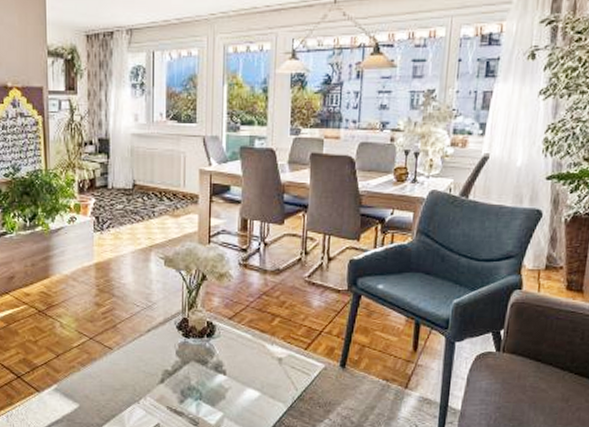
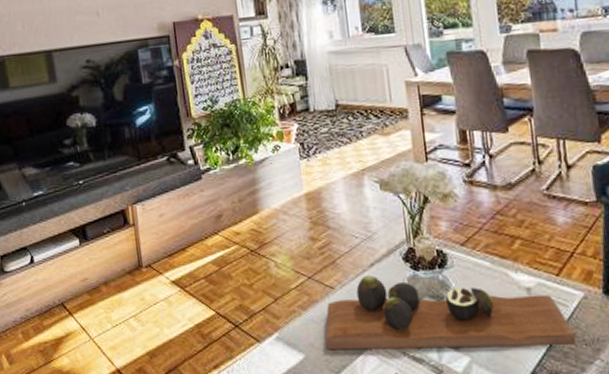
decorative tray: none [99,339,313,407] -> present [325,275,577,351]

